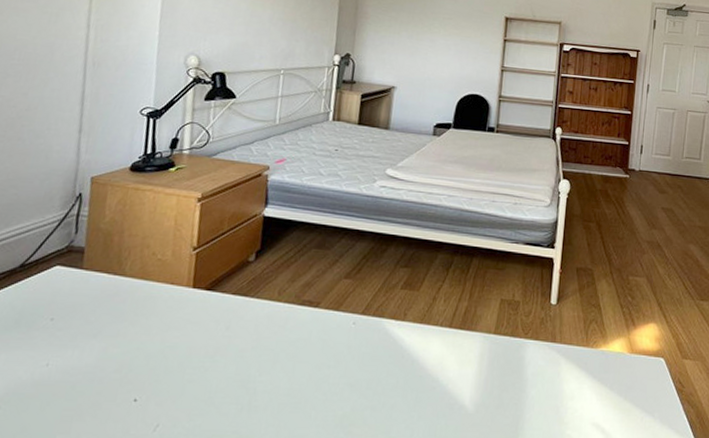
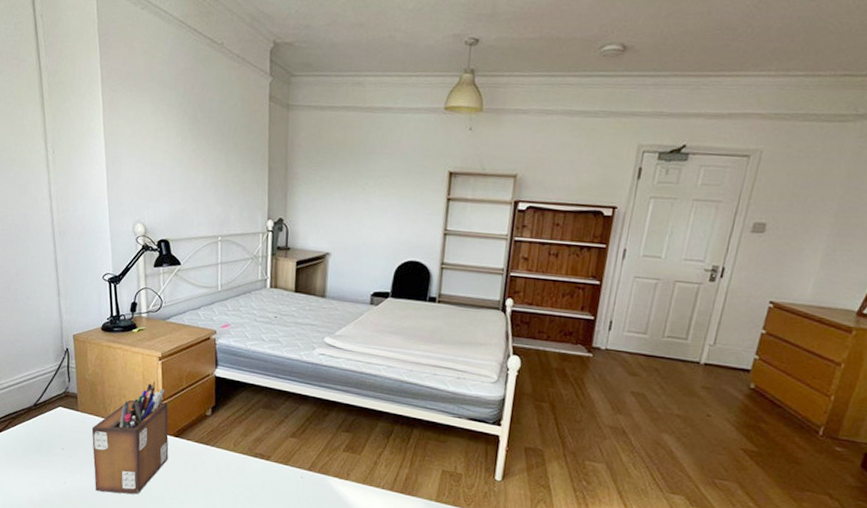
desk organizer: none [90,226,203,372] -> present [91,381,169,495]

